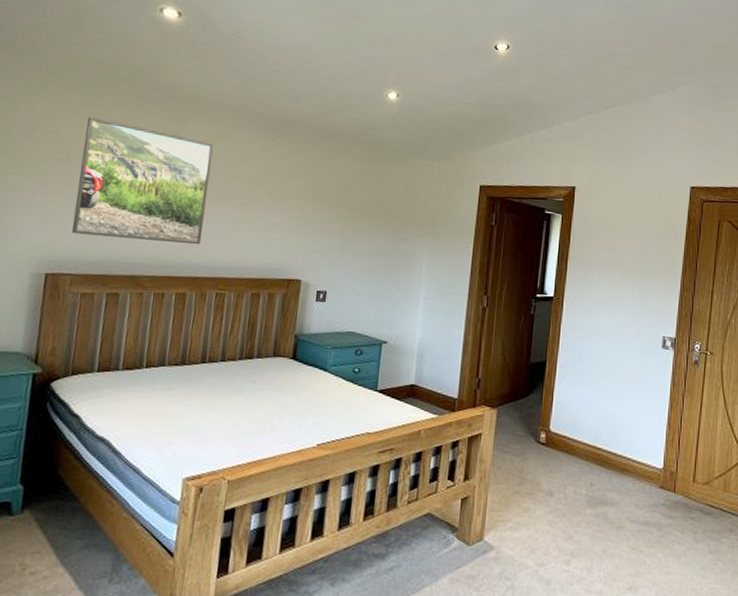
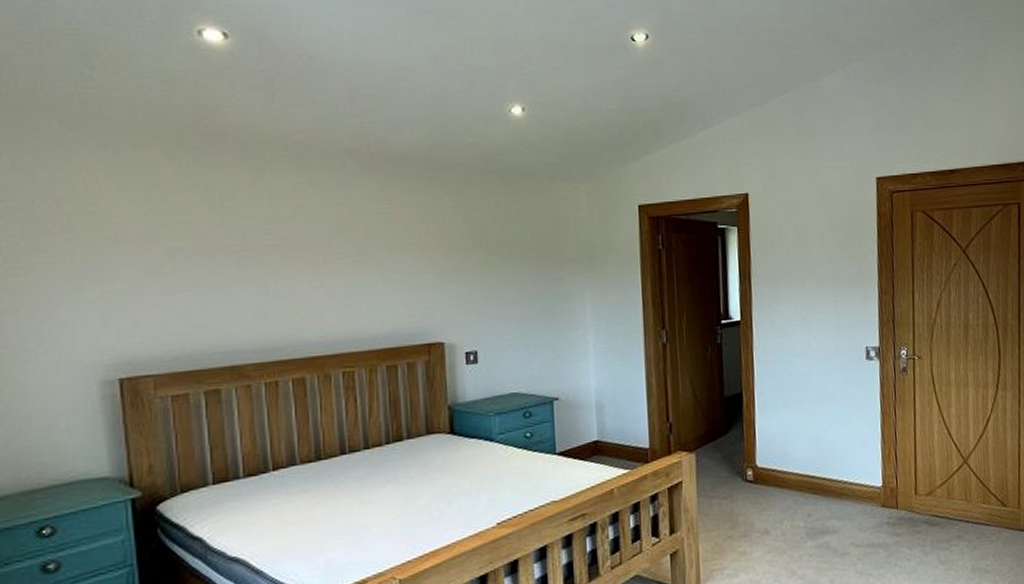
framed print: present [71,116,214,245] -> none [131,178,312,326]

